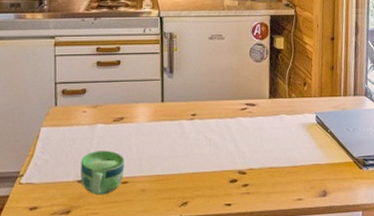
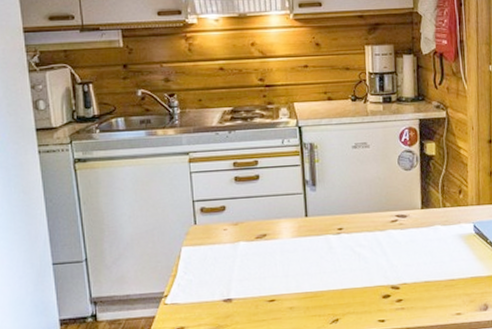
cup: present [80,150,125,196] -> none [225,268,271,315]

